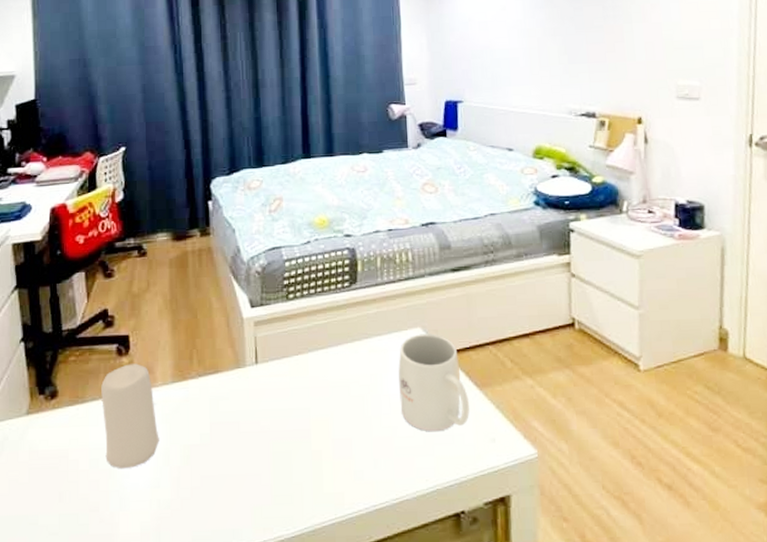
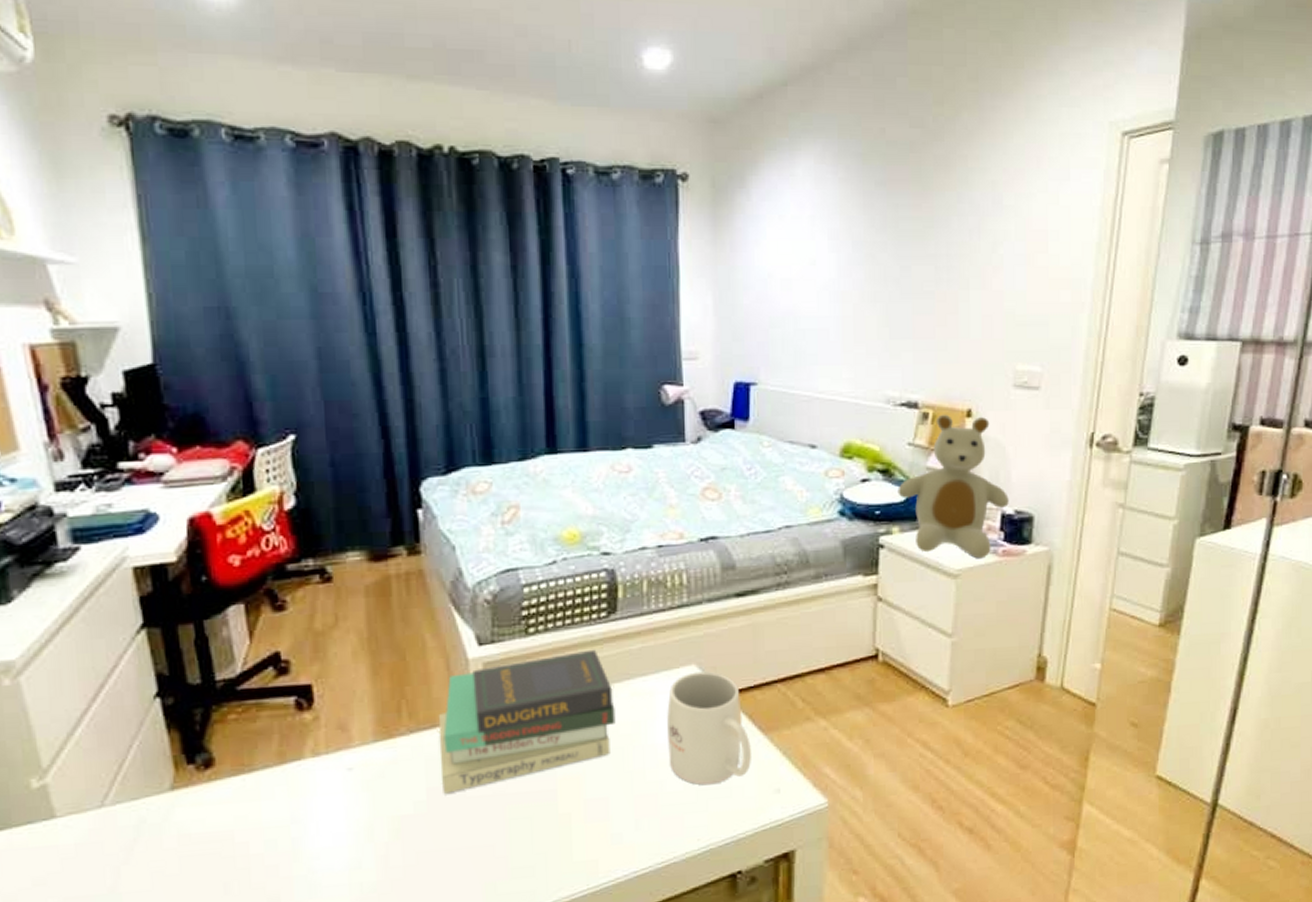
candle: present [101,363,159,469] -> none [276,719,359,850]
books: none [220,313,357,428] -> present [438,649,616,794]
stuffed bear: none [583,121,681,242] -> present [898,414,1009,559]

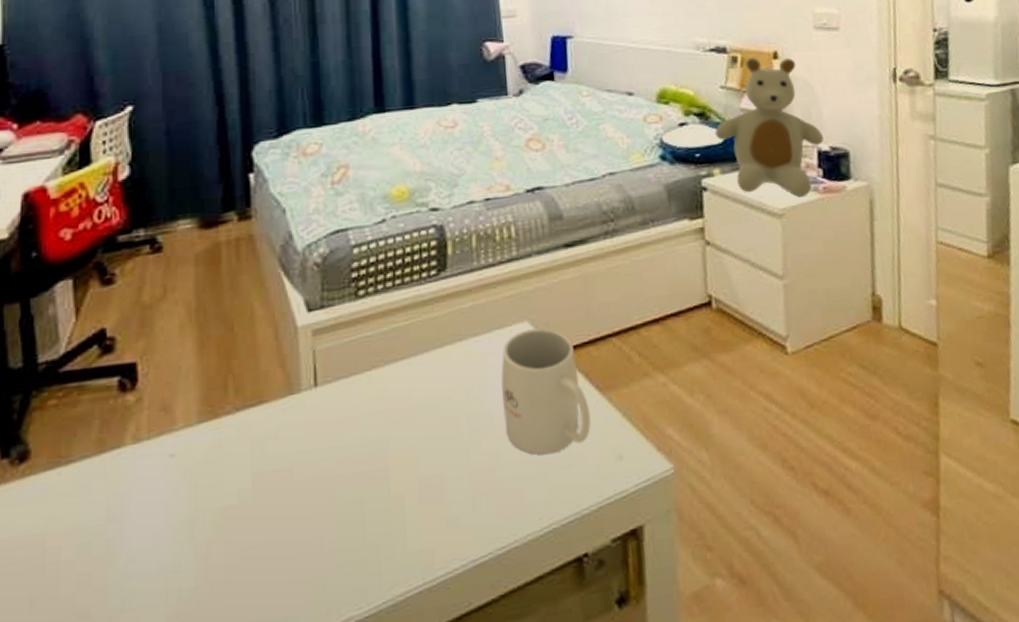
books: present [438,649,616,794] -> none [265,310,449,479]

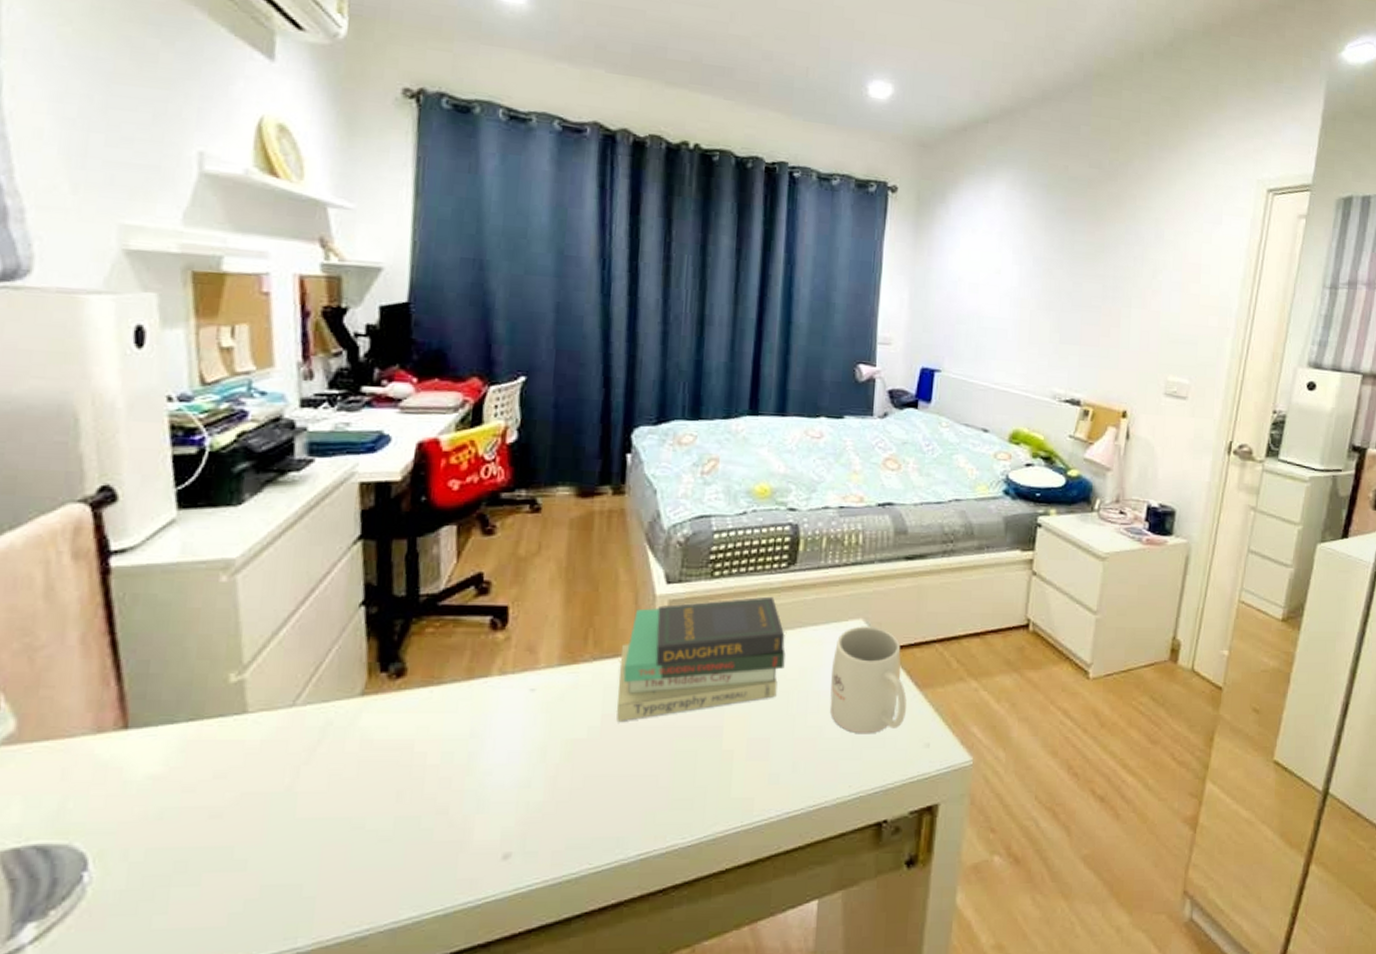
books: none [265,310,449,479] -> present [616,596,786,721]
stuffed bear: present [715,57,824,197] -> none [1057,412,1155,545]

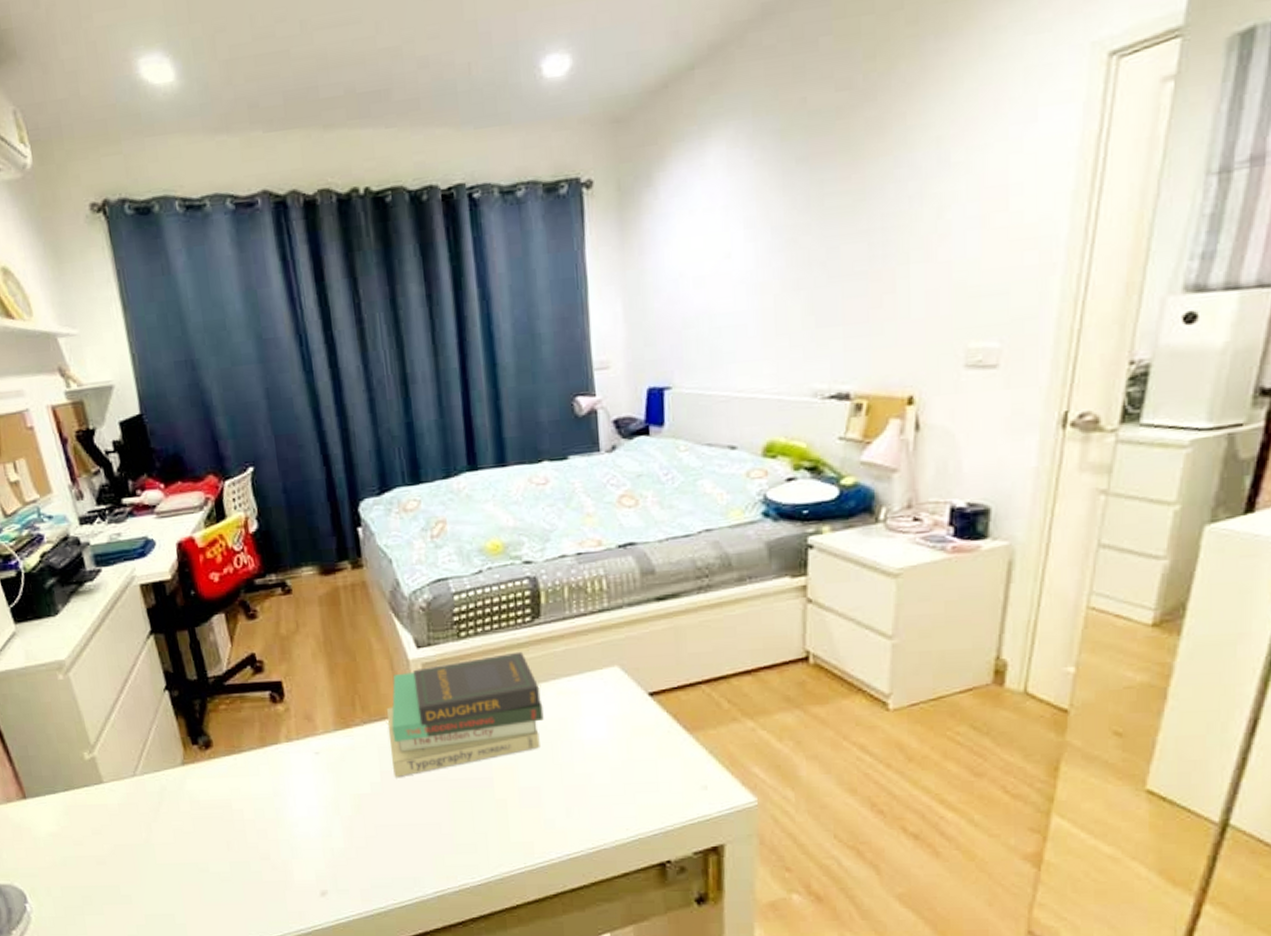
mug: present [829,626,907,734] -> none [592,672,677,780]

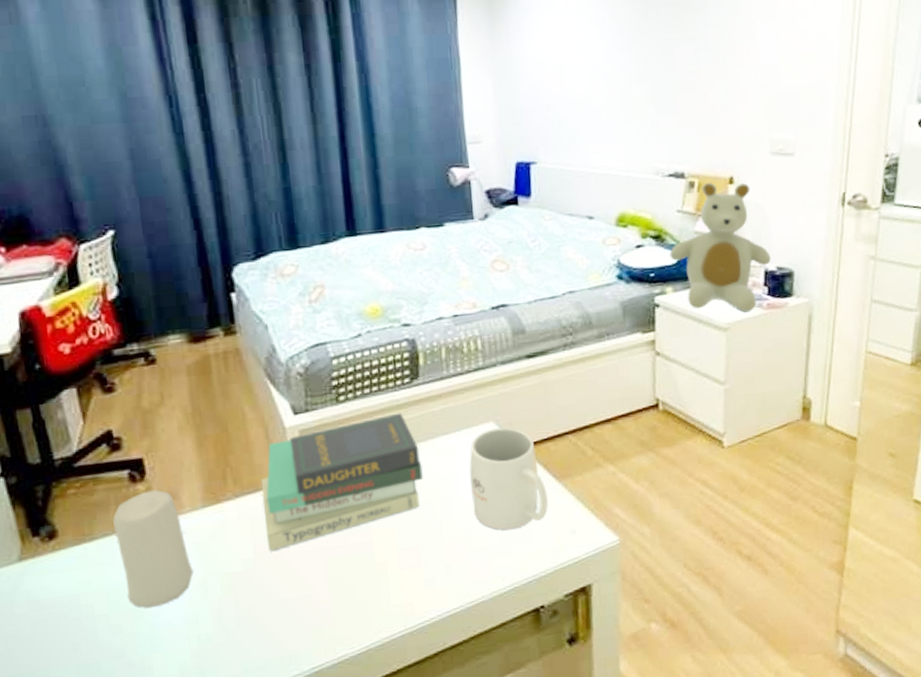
candle: none [257,711,327,819] -> present [113,489,194,609]
mug: none [592,672,677,780] -> present [469,427,548,531]
stuffed bear: none [828,403,960,557] -> present [669,182,771,313]

